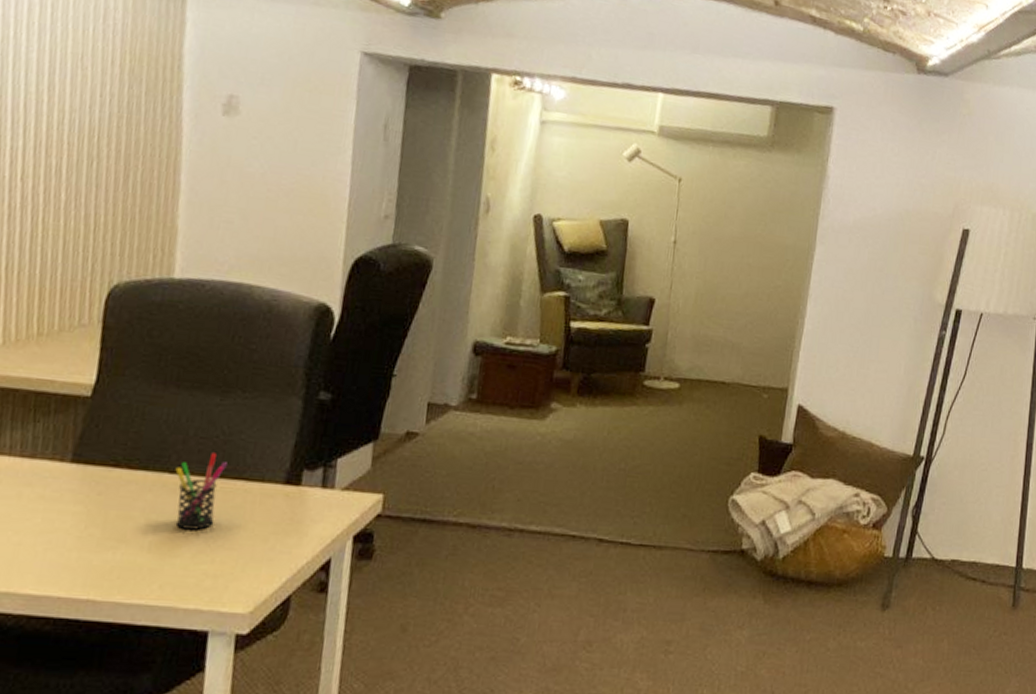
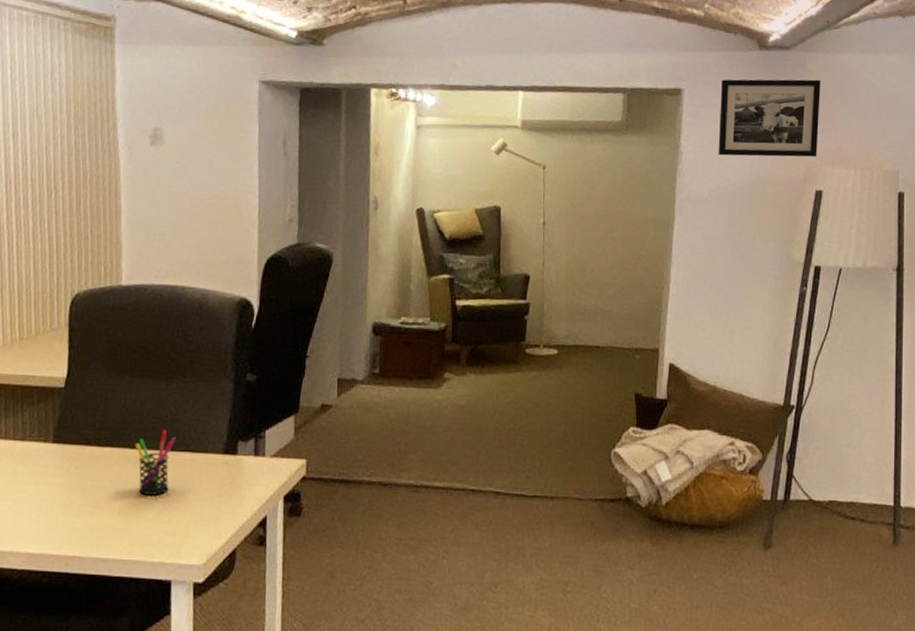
picture frame: none [866,101,977,194] -> present [718,79,820,157]

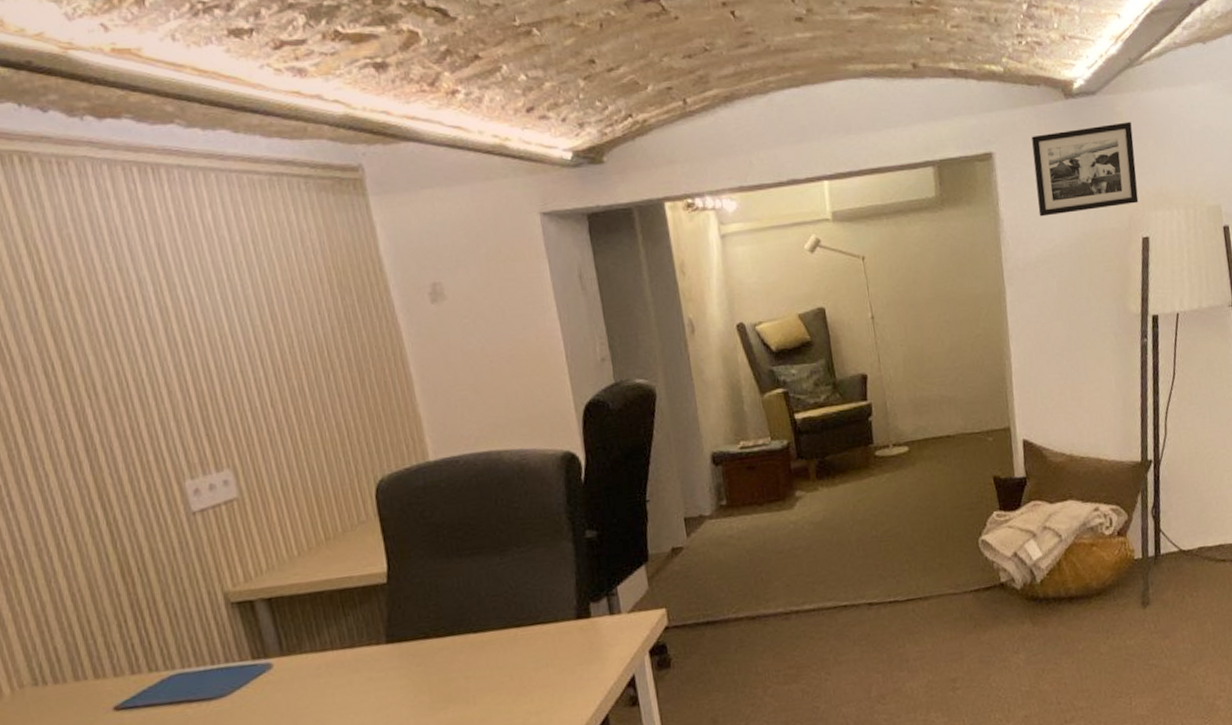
pen holder: present [135,430,176,495] -> none [478,606,524,679]

